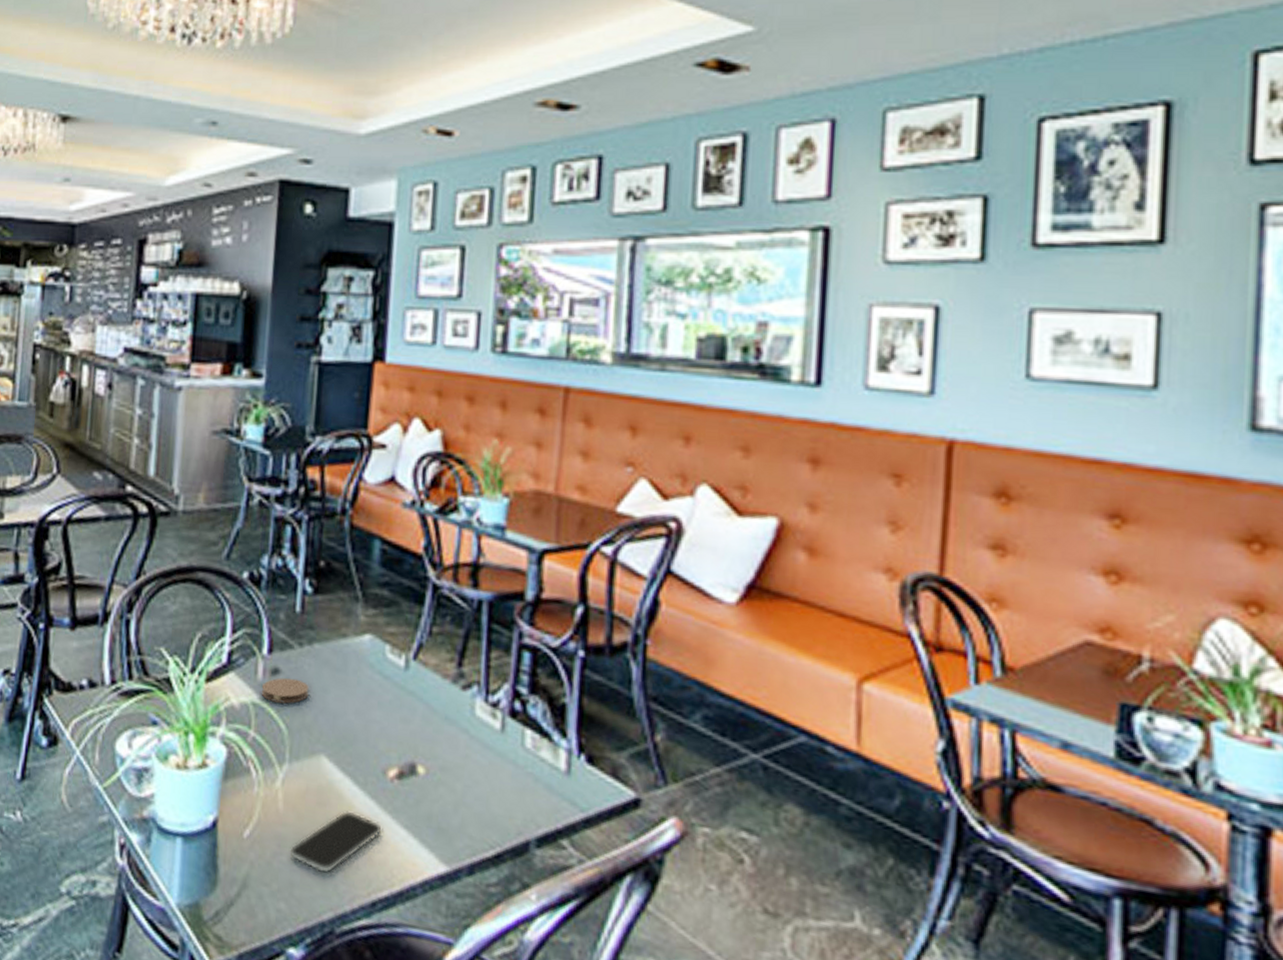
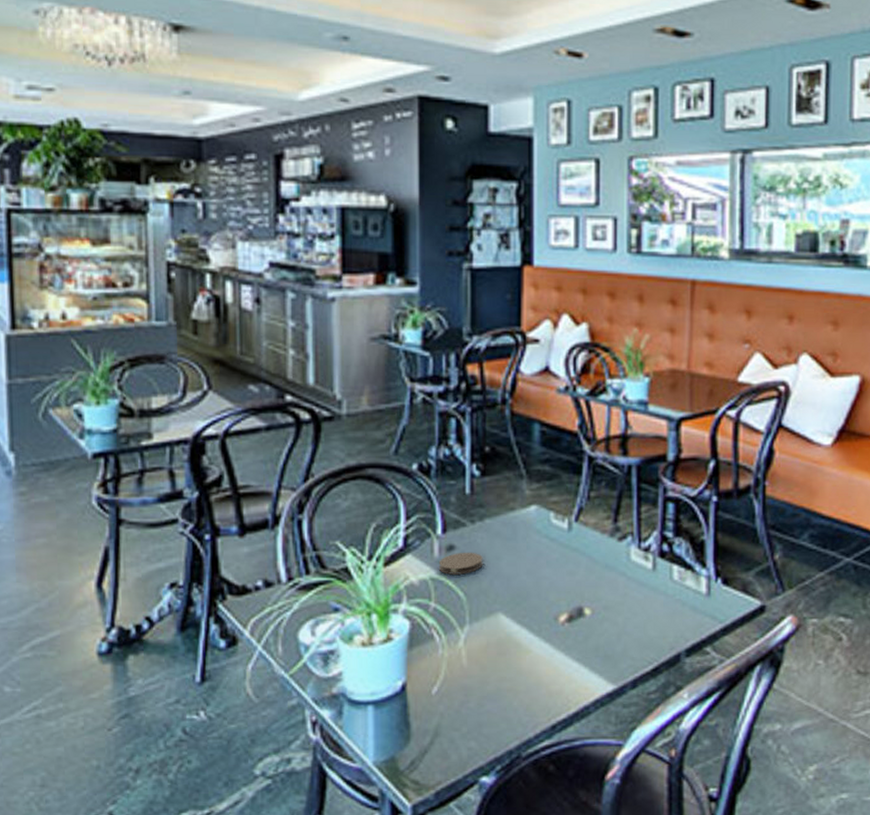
smartphone: present [290,810,382,873] -> none [476,655,557,710]

